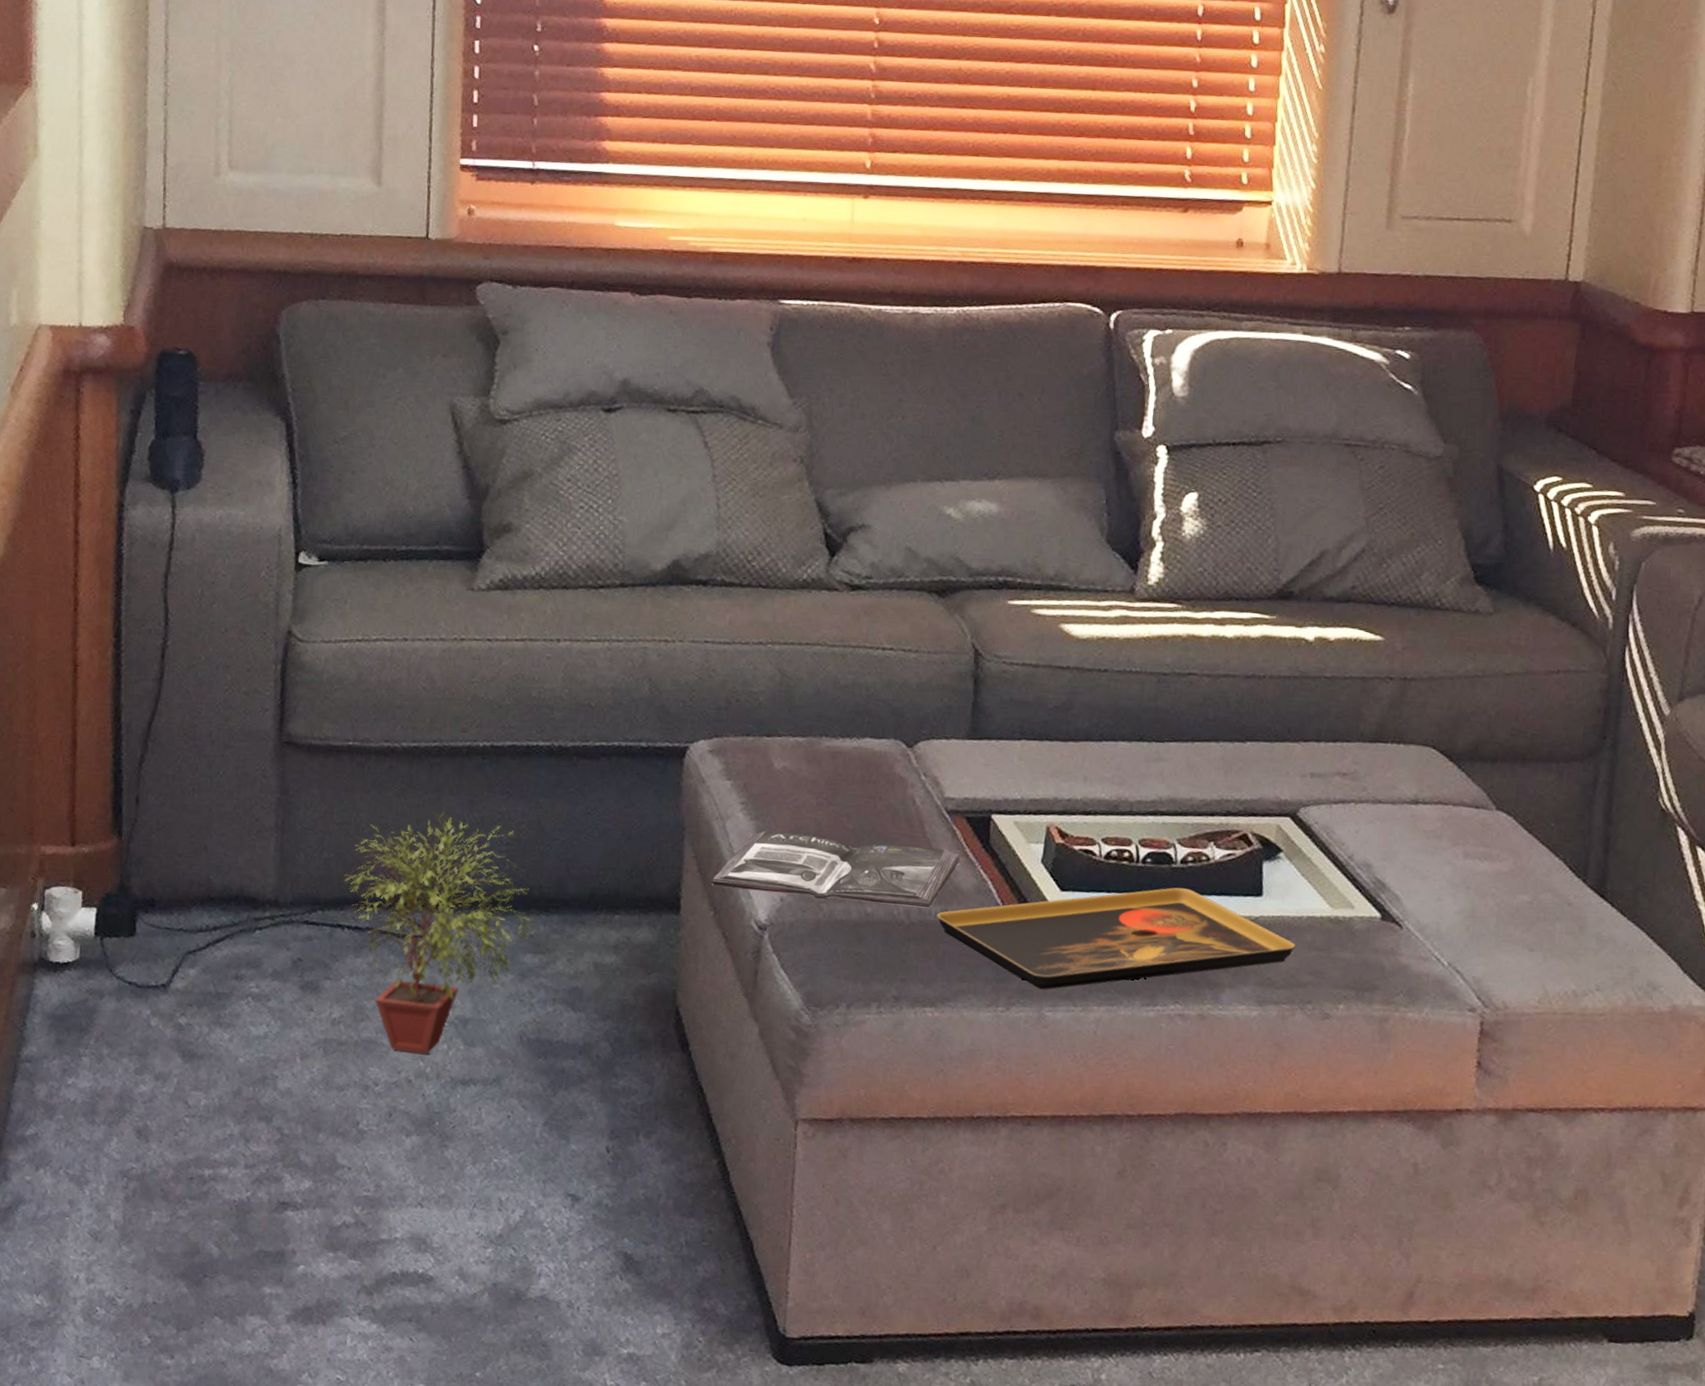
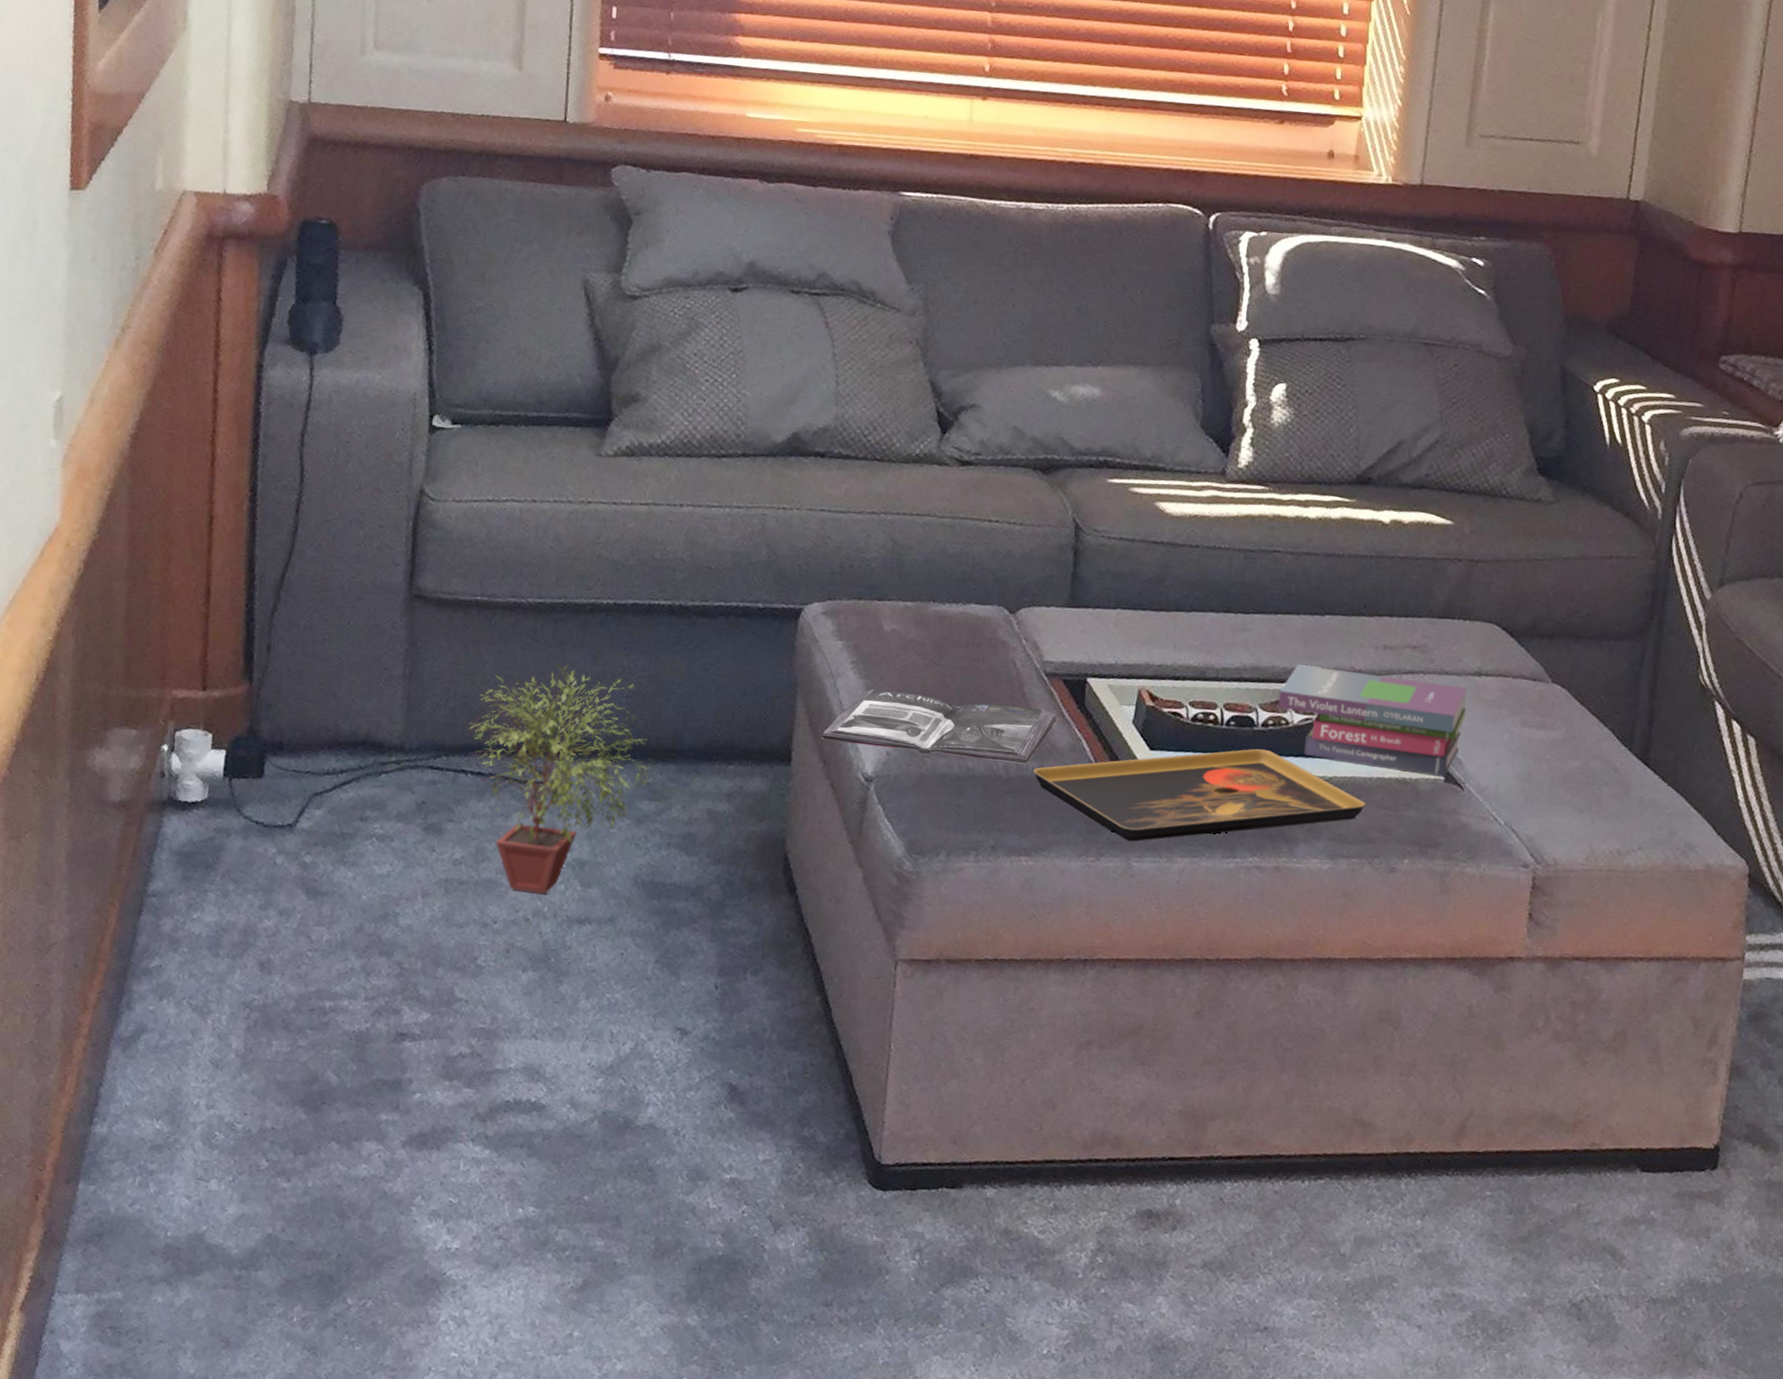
books: none [1197,796,1403,914] -> present [1277,664,1467,776]

